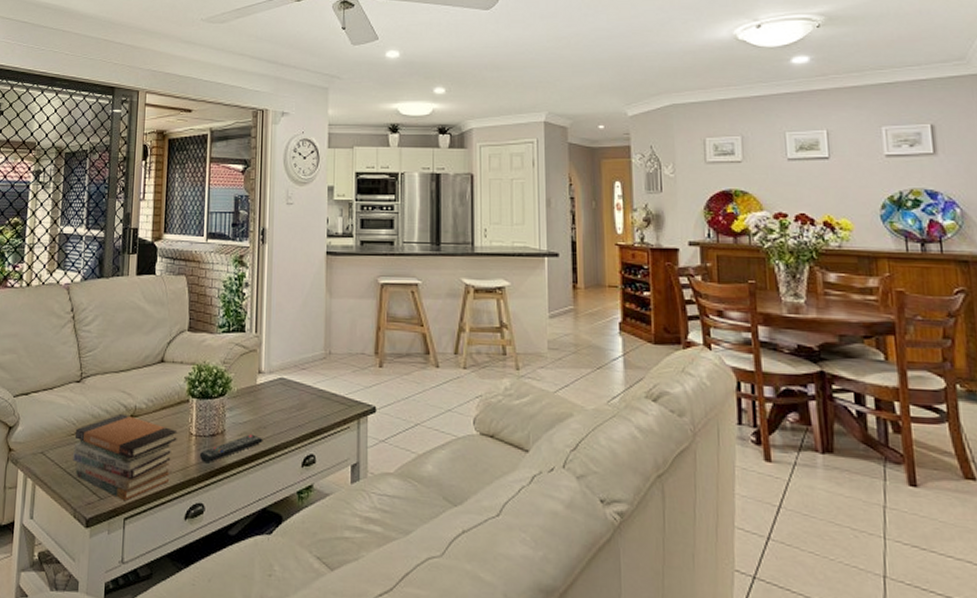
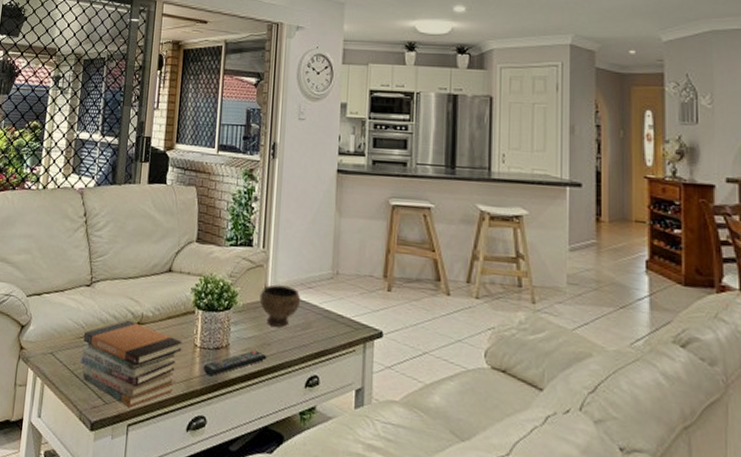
bowl: none [253,368,295,410] -> present [259,284,301,328]

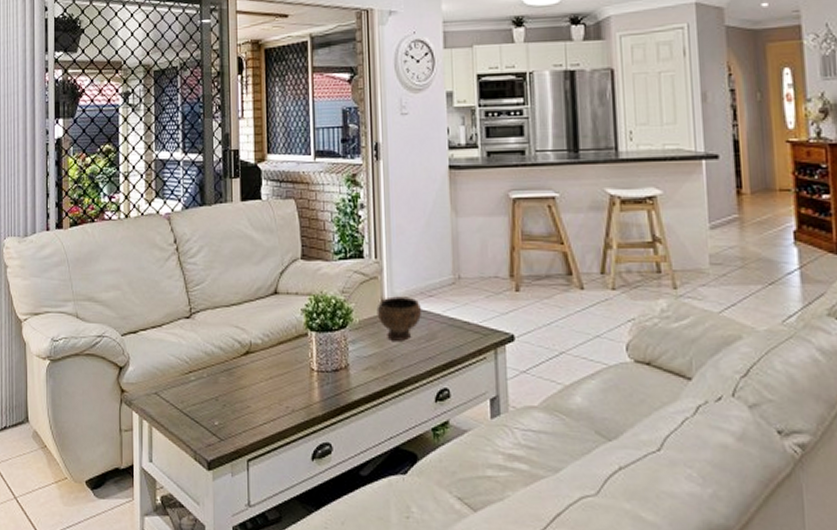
book stack: present [80,320,183,408] -> none [189,350,298,443]
remote control: present [203,350,267,377] -> none [322,368,391,401]

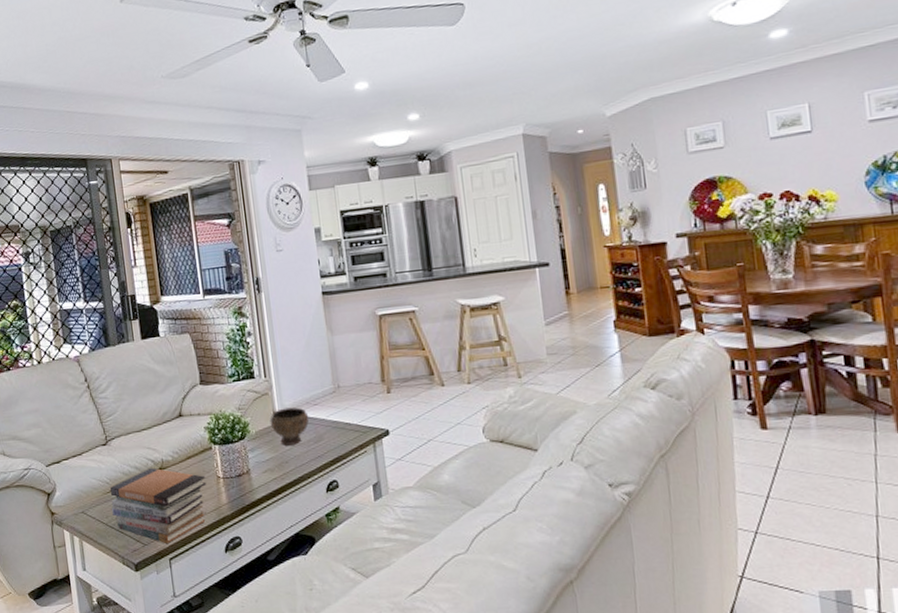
book stack: none [189,350,298,443] -> present [110,467,207,545]

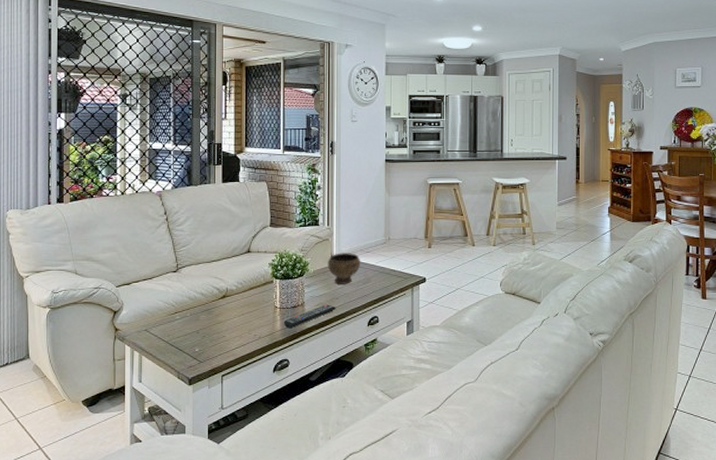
book stack: present [110,467,207,545] -> none [174,295,264,363]
remote control: none [229,470,287,501] -> present [283,304,336,329]

